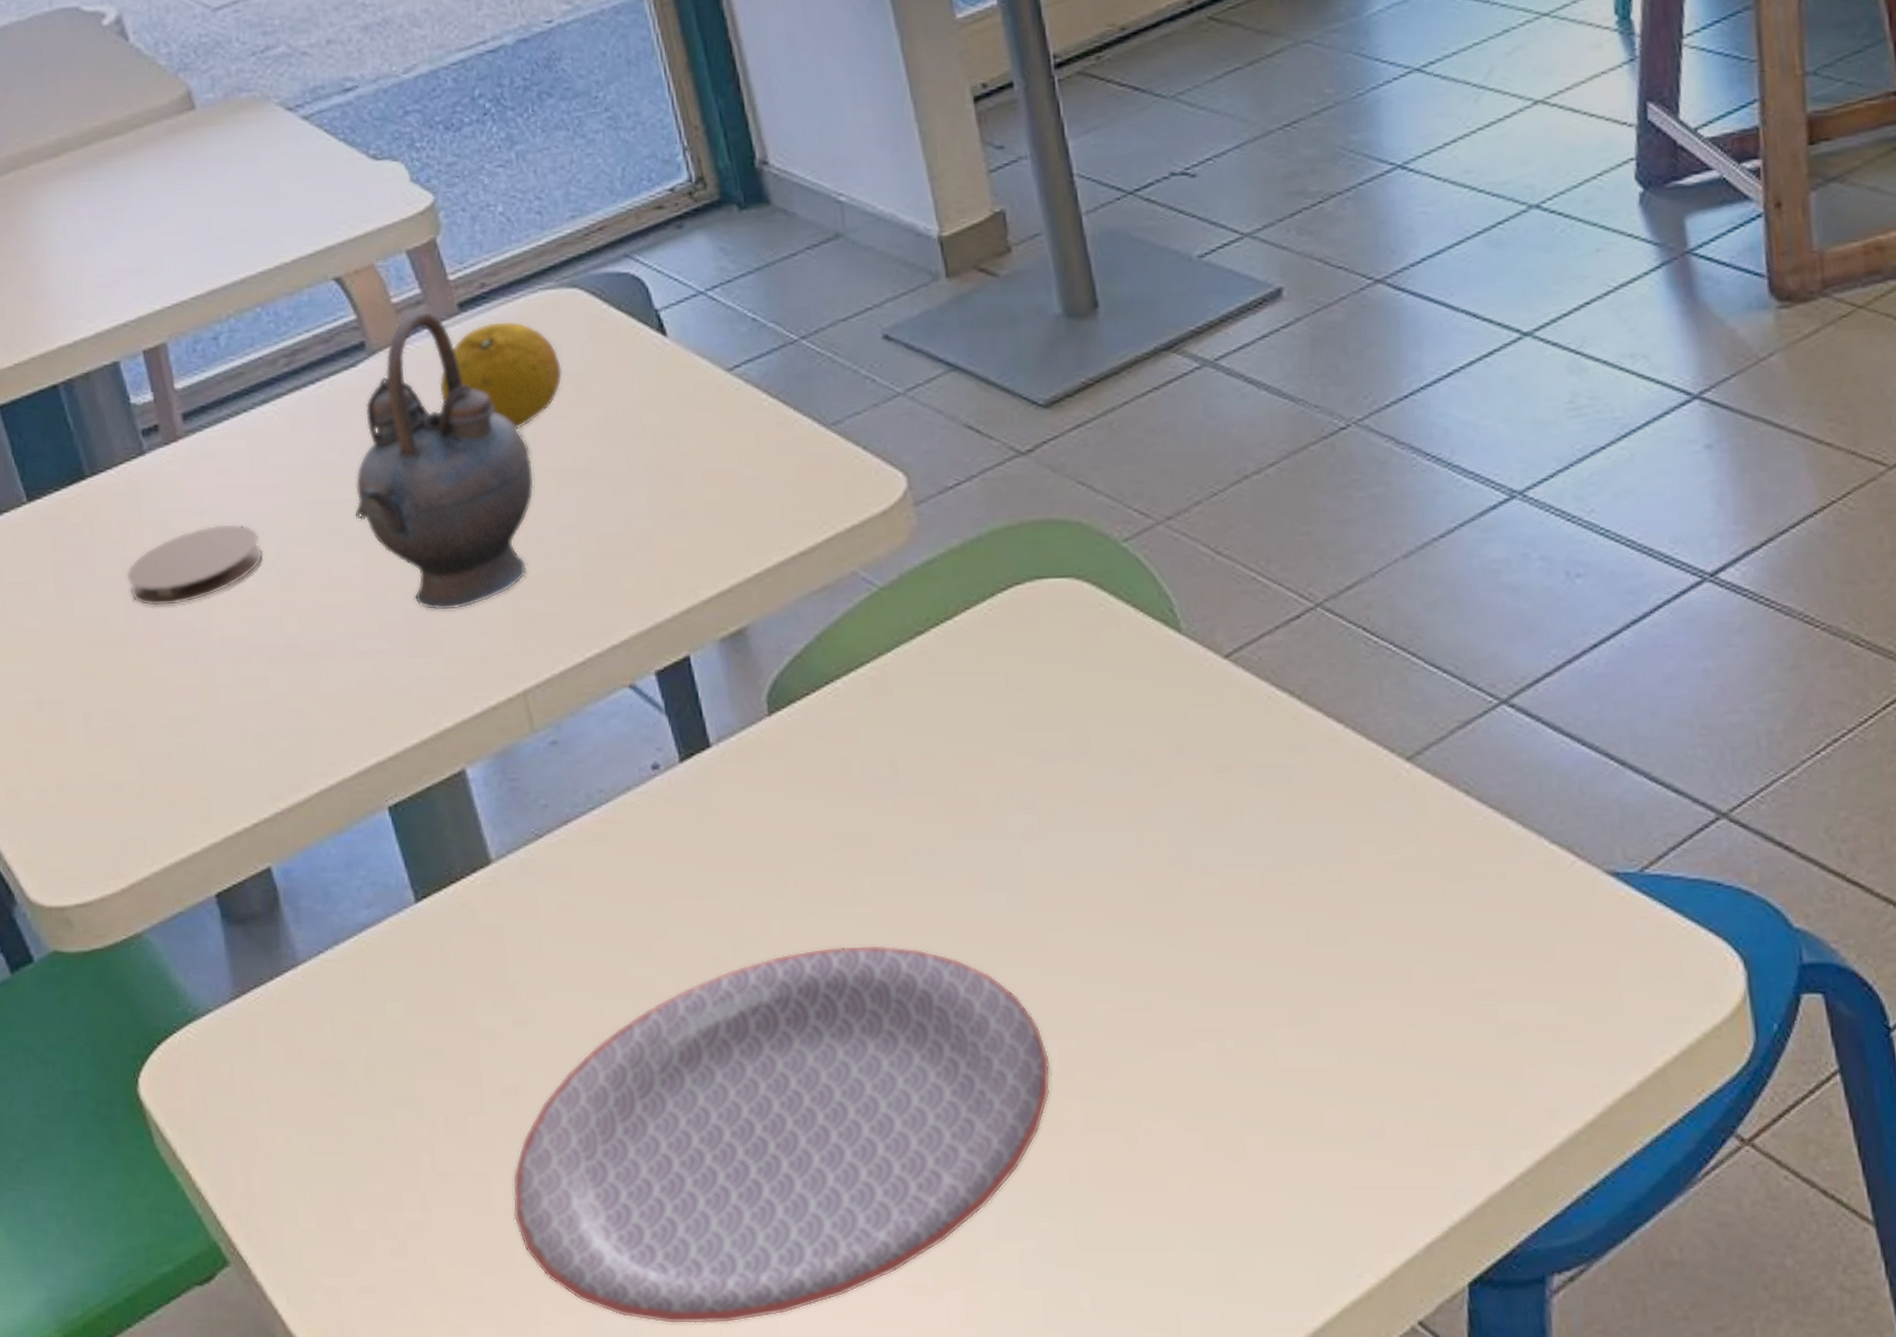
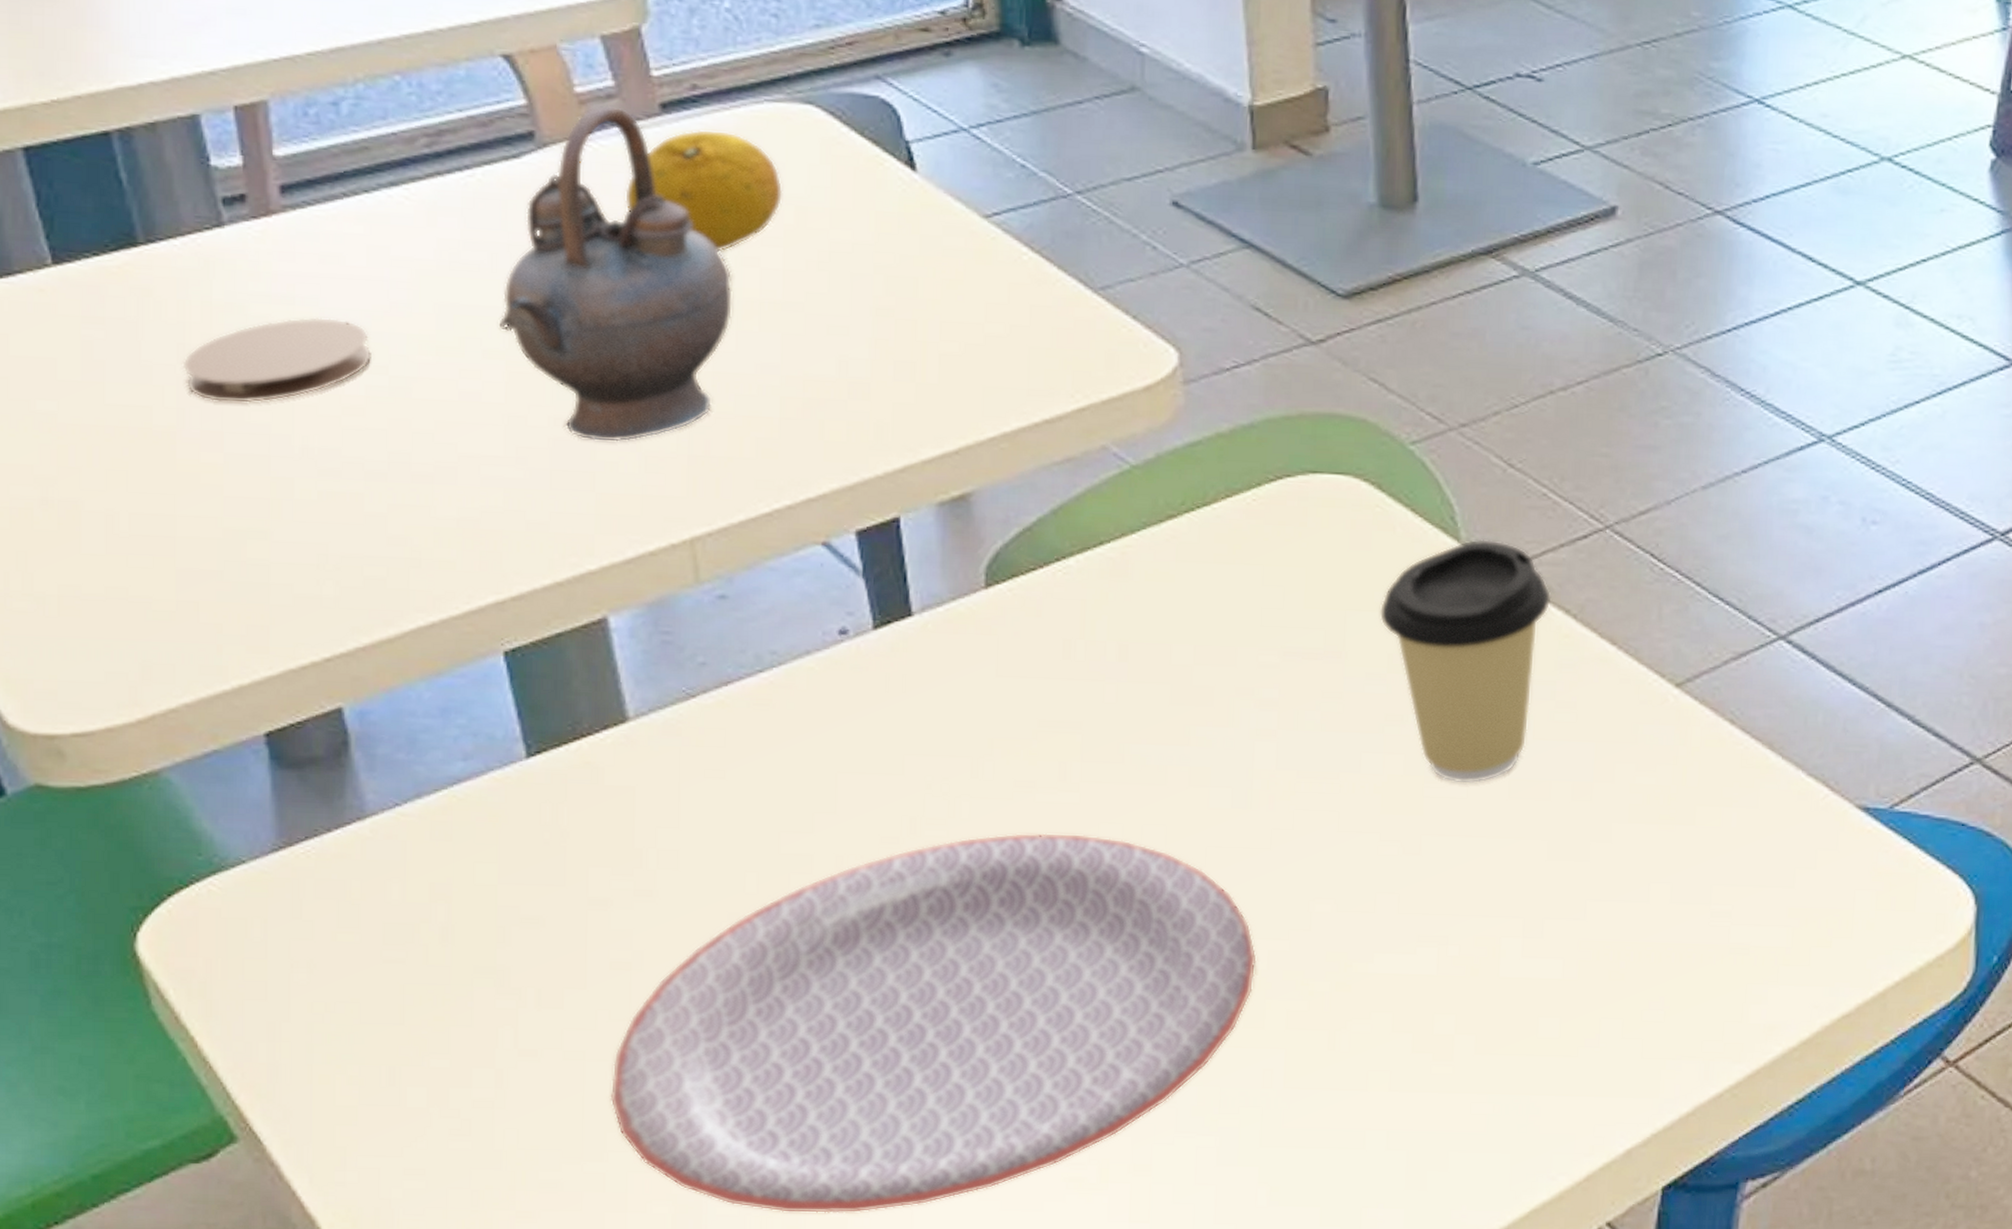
coffee cup: none [1116,628,1275,873] -> present [1379,539,1552,784]

